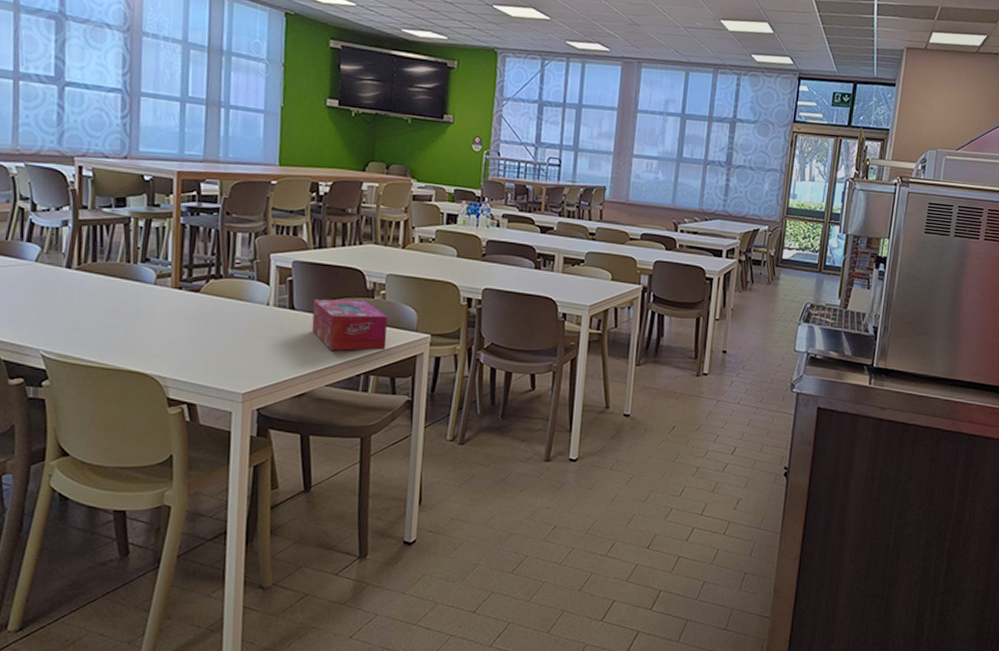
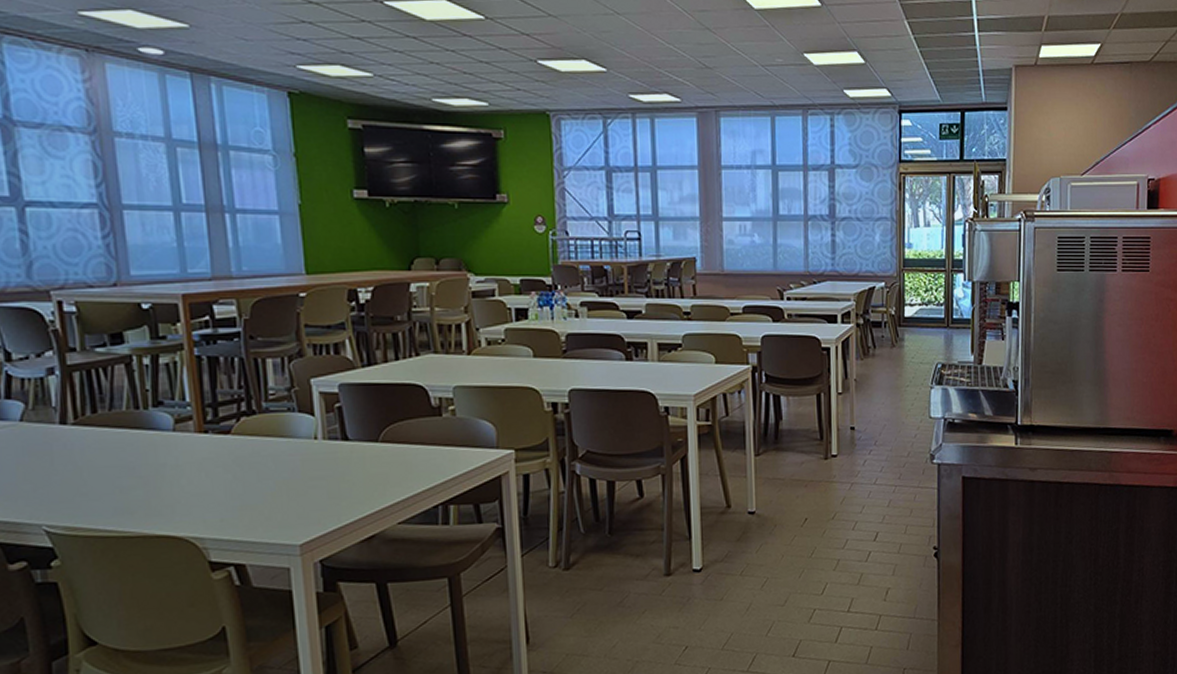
tissue box: present [311,299,387,351] -> none [370,420,464,483]

